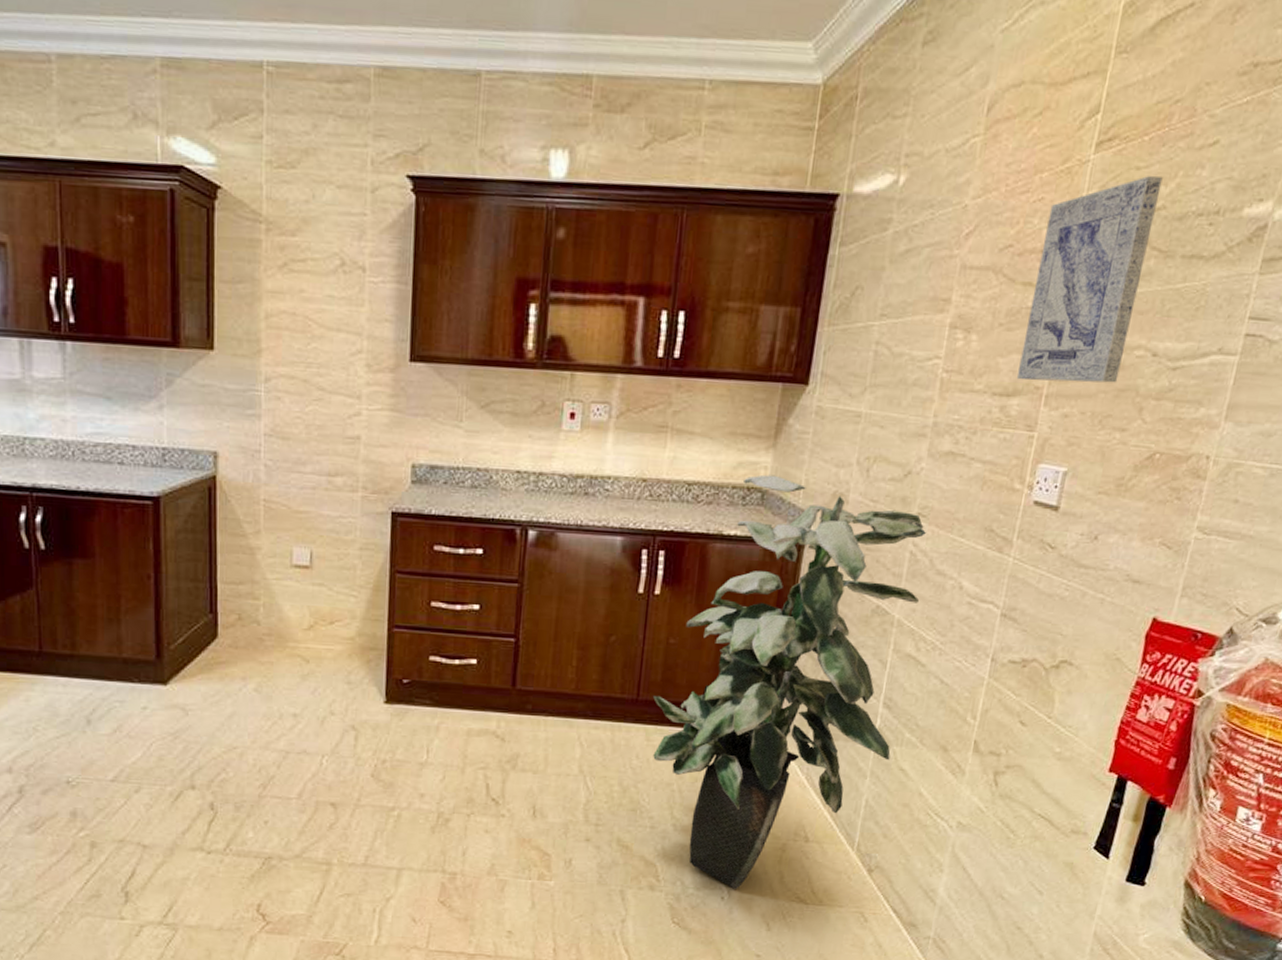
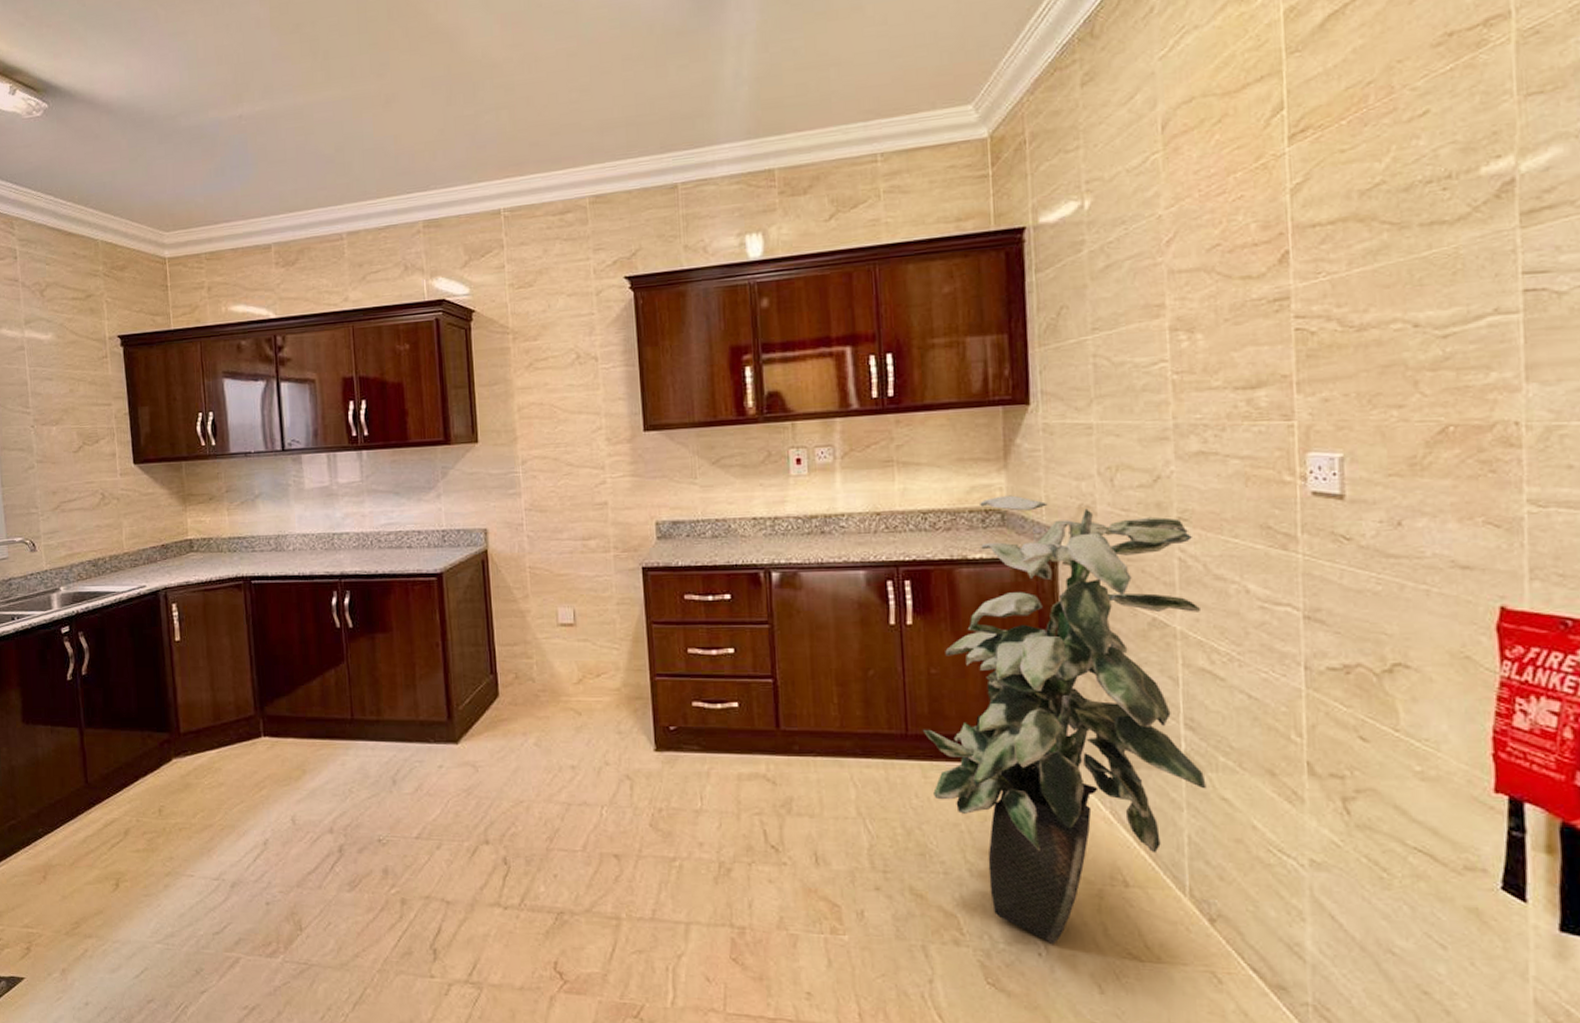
wall art: present [1016,175,1163,383] -> none [1253,153,1379,371]

